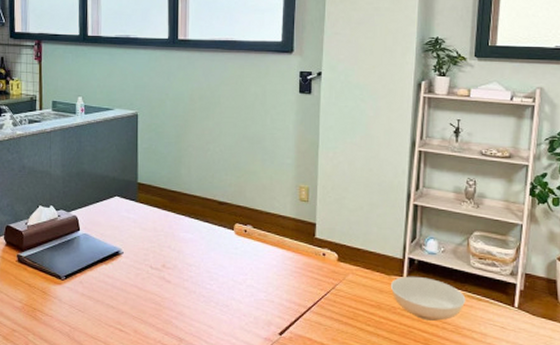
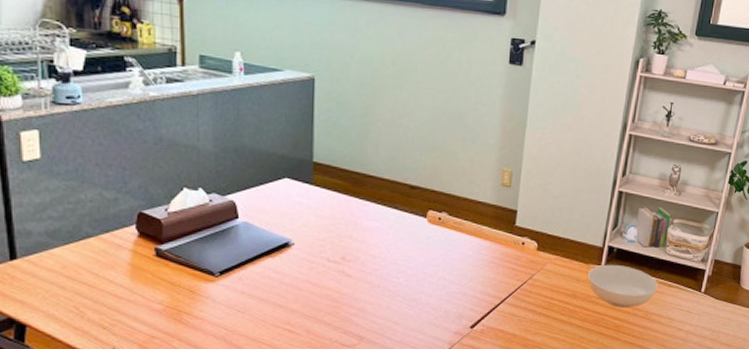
books: none [434,220,475,260] -> present [633,207,674,248]

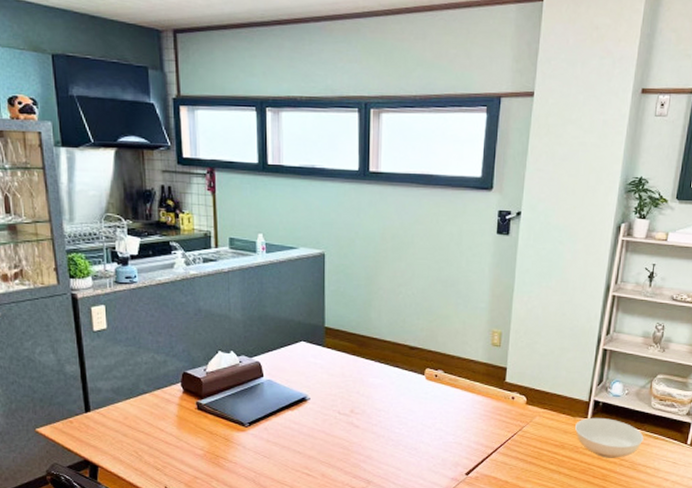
books: present [633,207,674,248] -> none [618,364,659,402]

